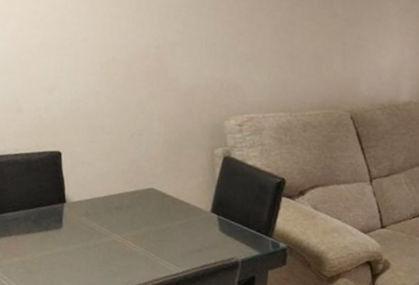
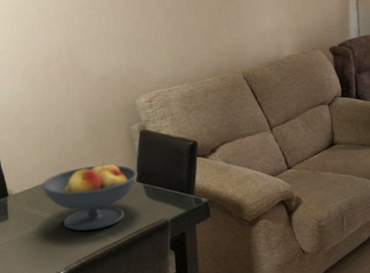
fruit bowl: none [105,182,213,257] -> present [42,161,137,231]

